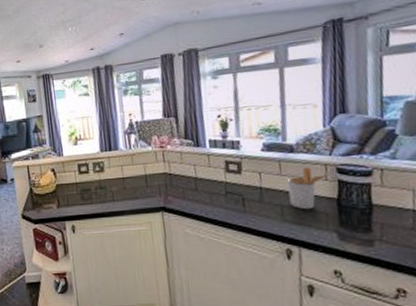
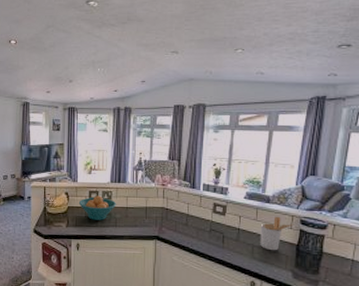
fruit bowl: none [67,168,111,197] -> present [78,195,117,220]

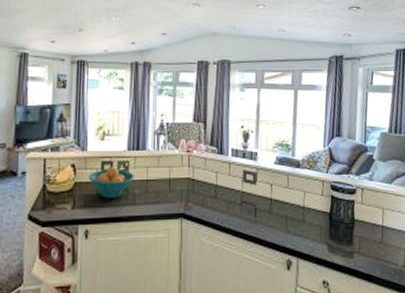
utensil holder: present [260,216,293,251] -> none [292,182,324,222]

